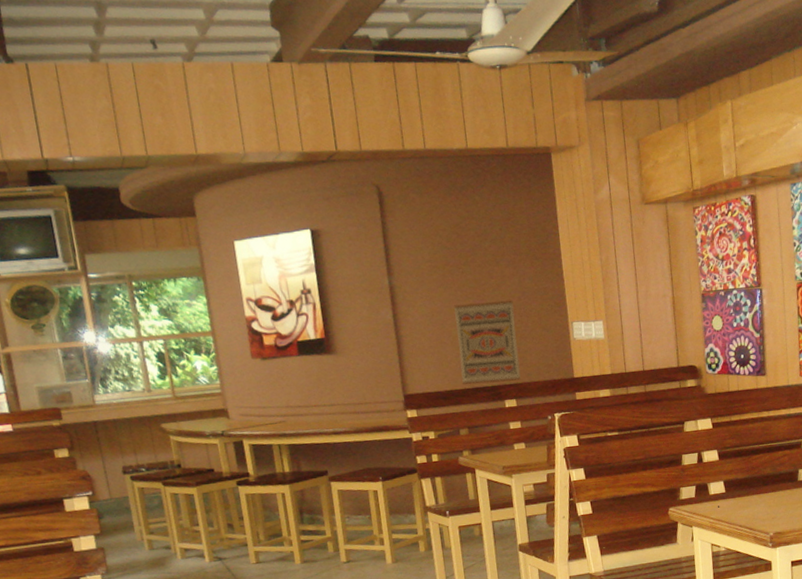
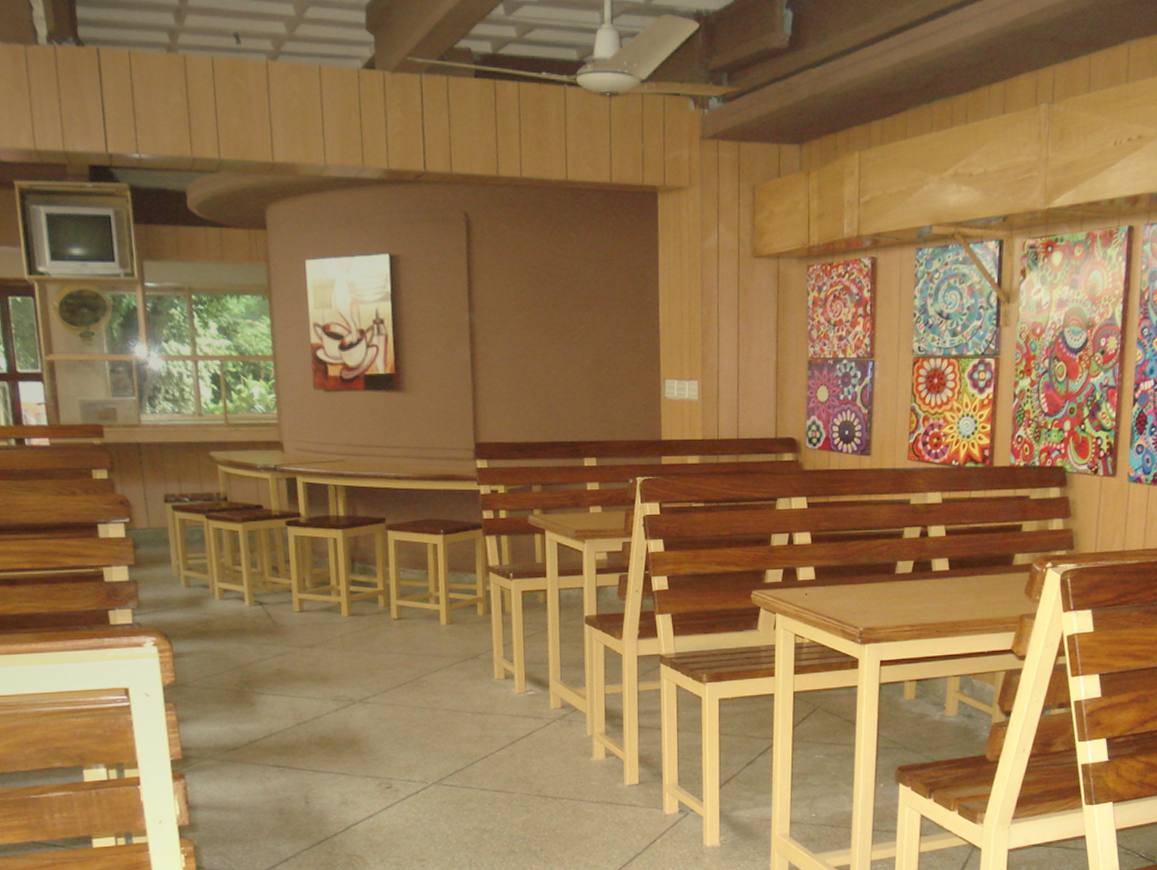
wall art: present [454,300,521,385] -> none [538,349,604,439]

